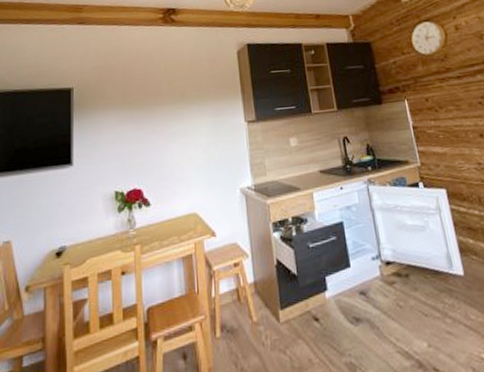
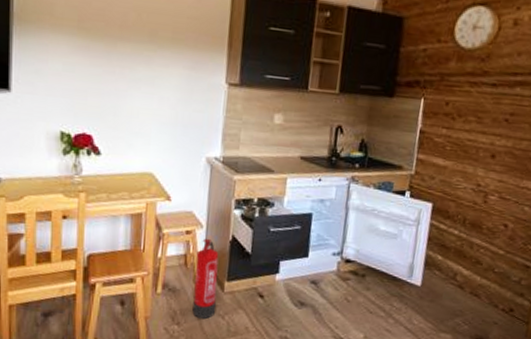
fire extinguisher: none [247,266,277,359] -> present [192,238,219,319]

